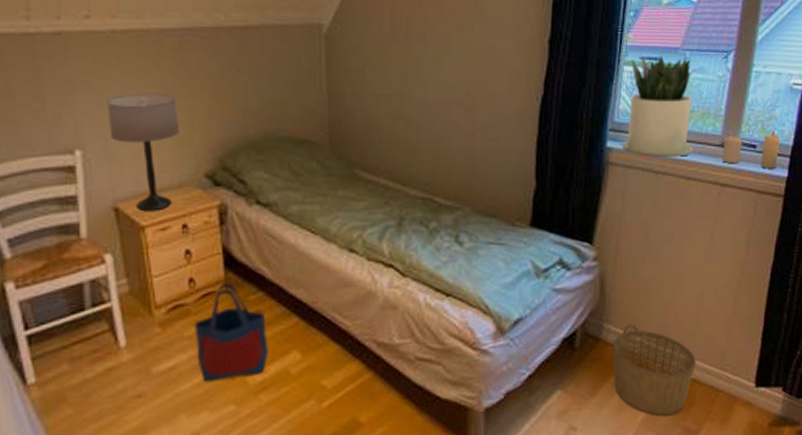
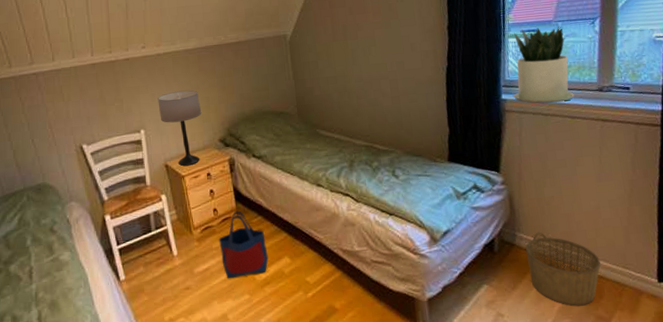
candle: present [722,135,742,164] -> none [600,81,617,104]
candle: present [760,129,781,169] -> none [635,73,651,105]

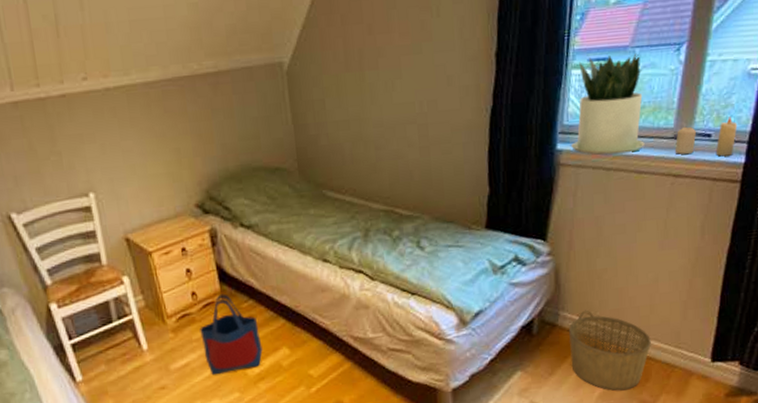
table lamp: present [158,90,202,166] -> none [109,138,172,240]
candle: none [600,81,617,104] -> present [674,126,696,155]
candle: none [635,73,651,105] -> present [715,116,738,157]

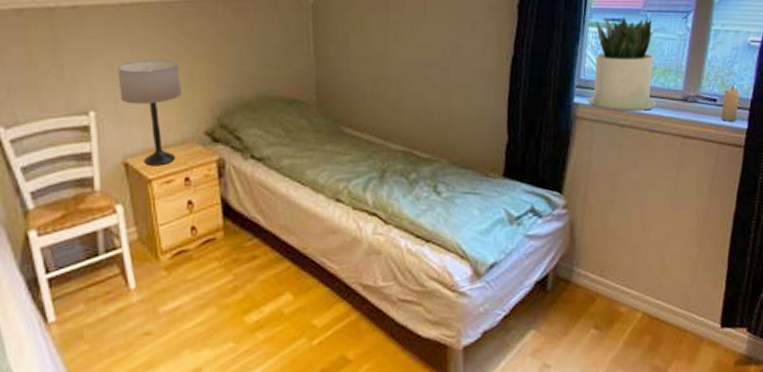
table lamp: none [109,138,172,240] -> present [118,59,182,167]
tote bag: present [200,294,263,374] -> none [196,230,264,320]
basket: present [568,310,651,391] -> none [582,267,663,355]
candle: present [674,126,696,155] -> none [683,90,703,117]

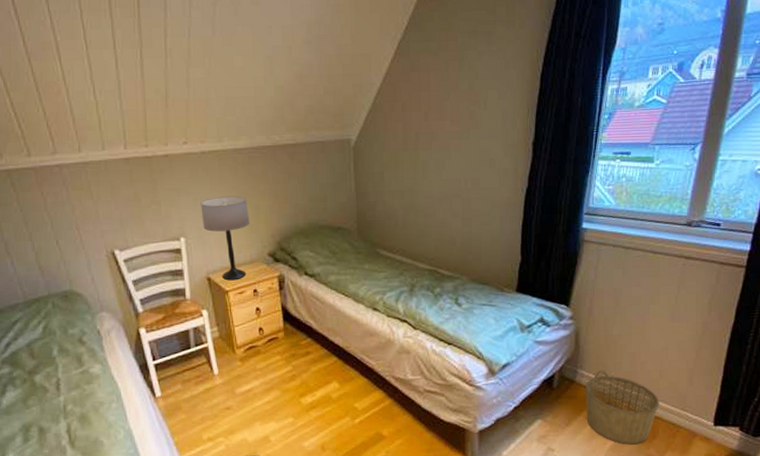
basket: none [582,267,663,355] -> present [585,370,659,445]
planter: present [587,17,656,112] -> none [595,150,660,236]
candle: present [721,84,740,121] -> none [724,209,744,244]

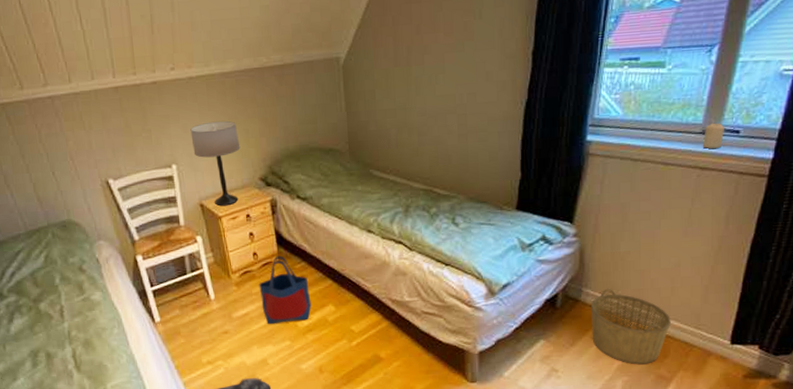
tote bag: none [263,331,316,400] -> present [259,255,312,324]
candle: none [687,215,707,240] -> present [702,123,724,149]

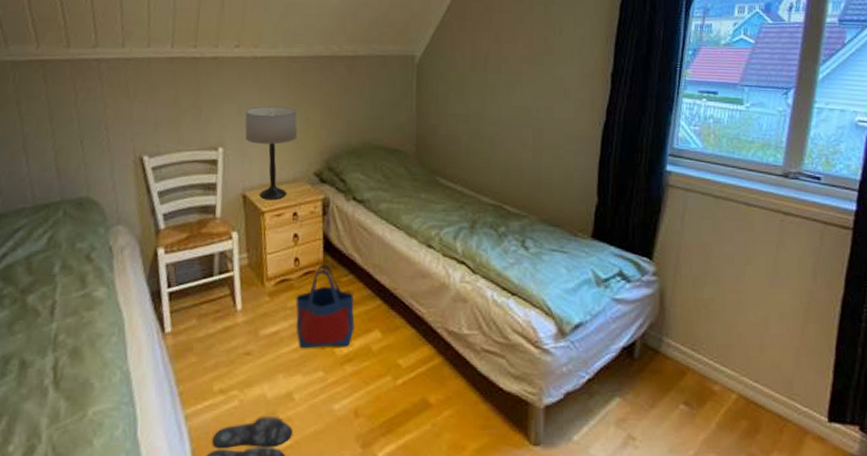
basket: present [590,288,671,365] -> none [672,340,761,439]
candle: present [702,123,724,149] -> none [784,166,805,194]

